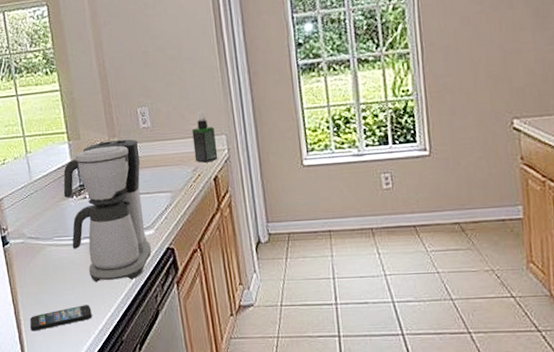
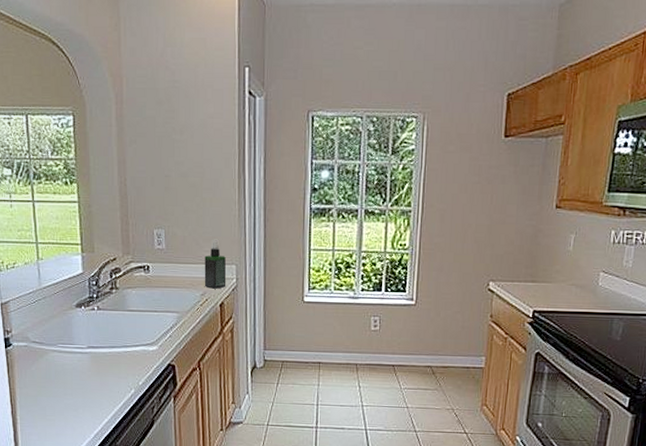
smartphone: present [30,305,92,331] -> none [26,410,89,431]
coffee maker: present [63,139,152,283] -> none [72,257,153,391]

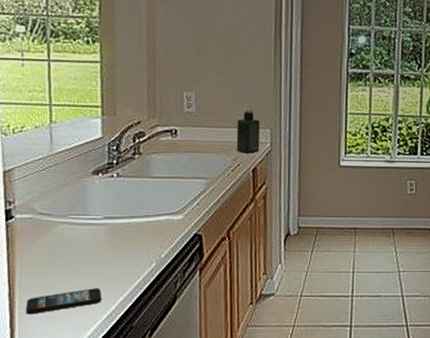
smartphone: none [26,410,89,431] -> present [26,288,102,315]

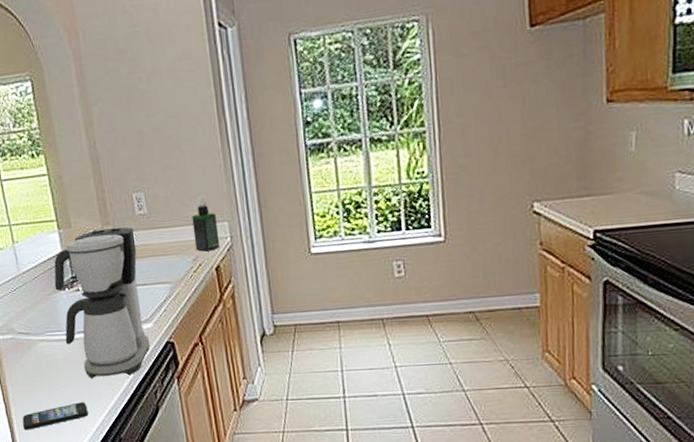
coffee maker: none [88,121,180,265] -> present [54,227,150,379]

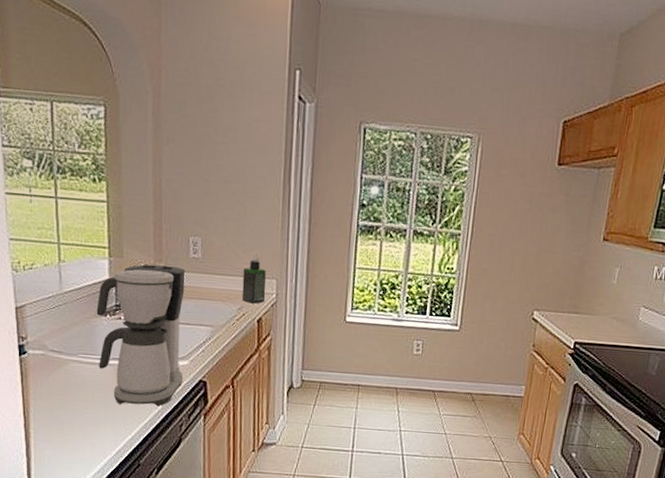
smartphone: present [22,402,88,430] -> none [41,425,111,446]

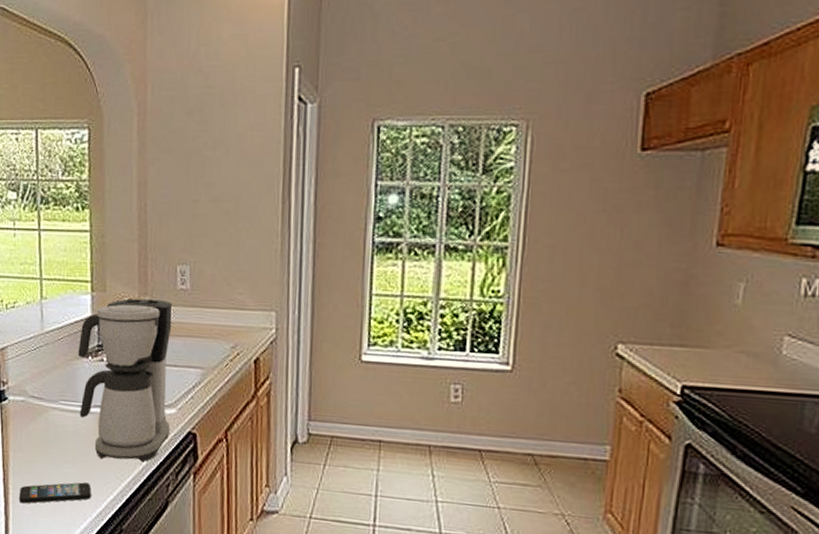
smartphone: none [41,425,111,446] -> present [19,482,91,504]
spray bottle: present [241,250,266,304] -> none [235,278,264,341]

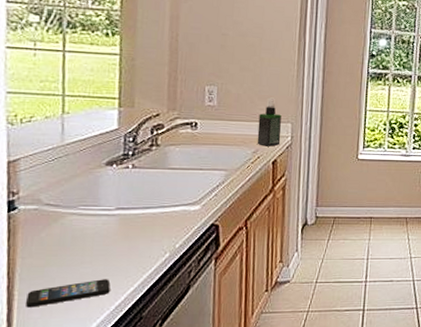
coffee maker: present [78,298,173,463] -> none [100,113,200,256]
spray bottle: none [235,278,264,341] -> present [257,97,281,147]

